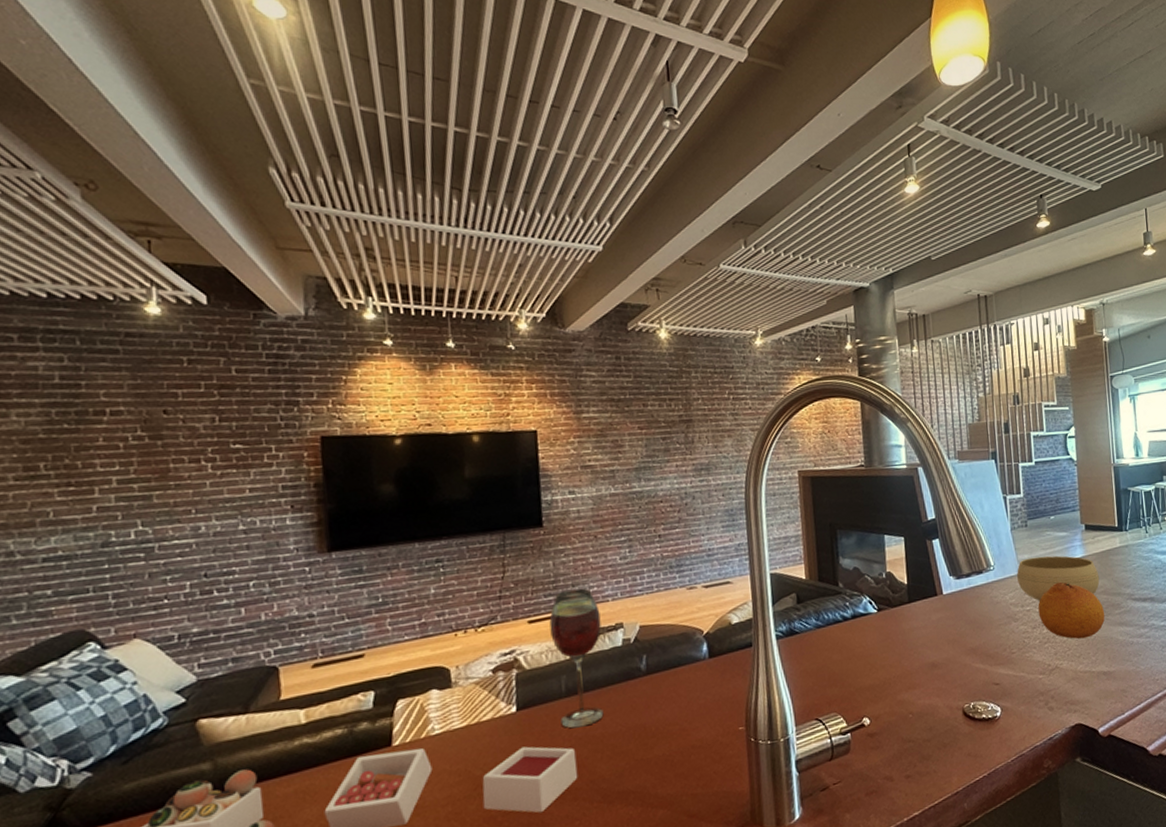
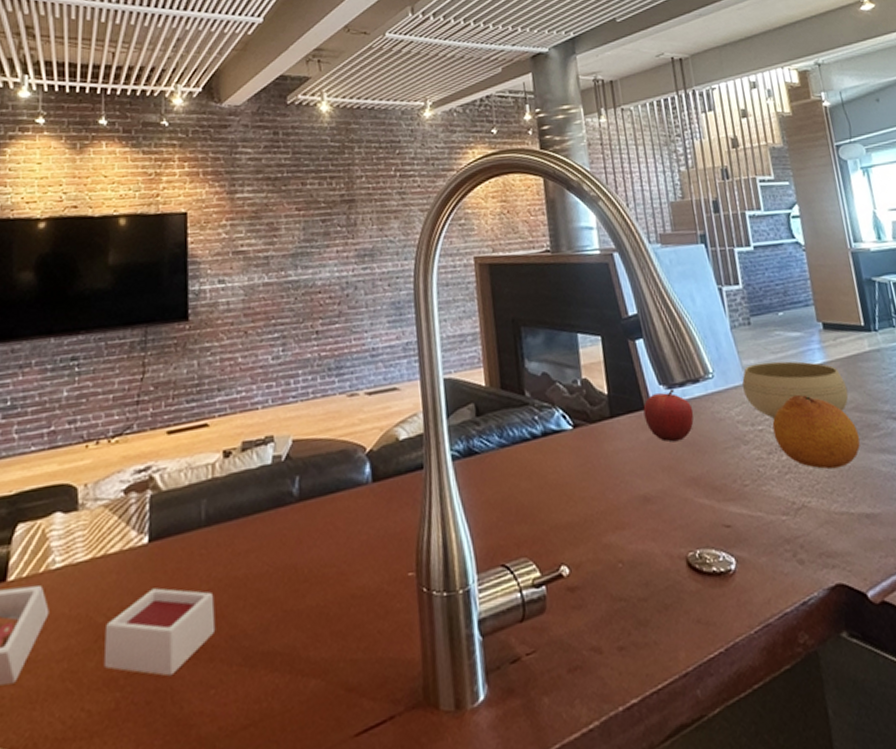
wineglass: present [549,588,604,729] -> none [191,393,249,567]
fruit: none [935,579,976,621] -> present [643,389,694,442]

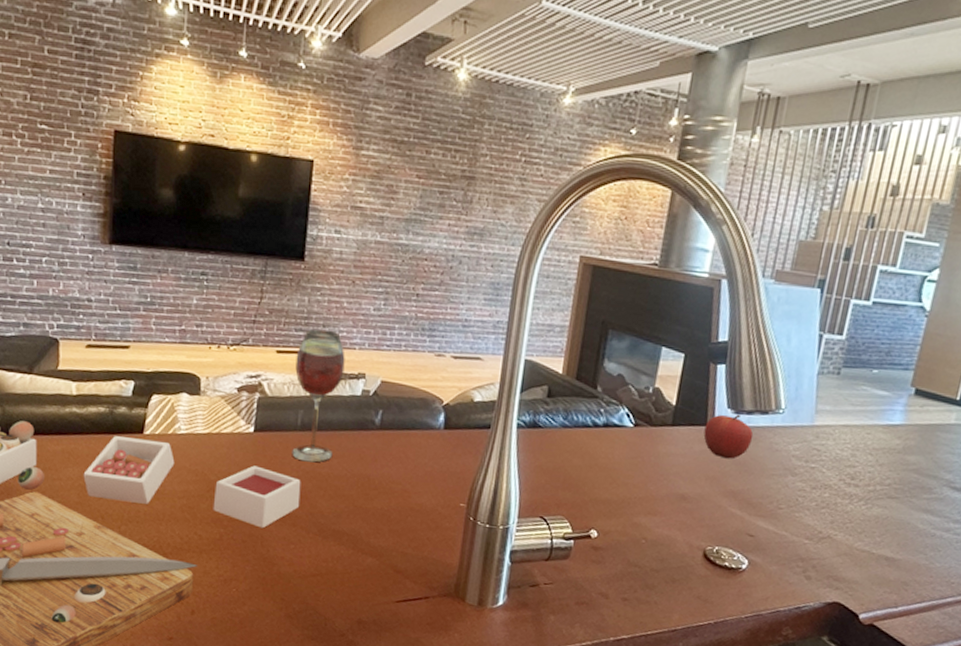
wineglass: none [191,393,249,567] -> present [292,329,345,463]
bowl: present [742,361,849,419] -> none [808,410,916,470]
fruit: present [772,394,860,470] -> none [824,445,910,516]

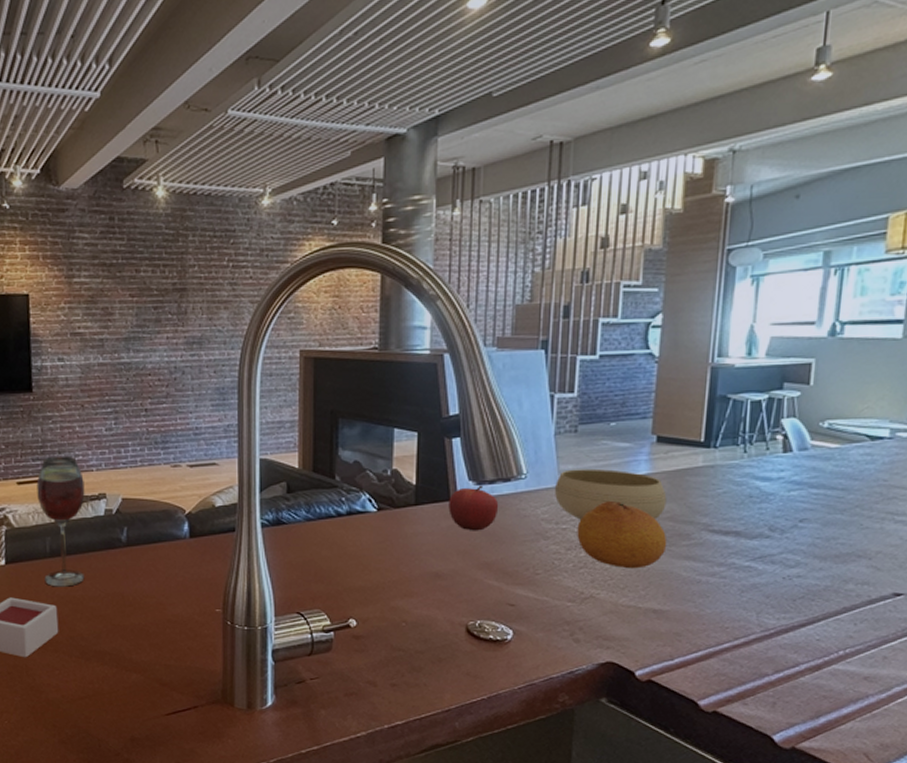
bowl: none [808,410,916,470] -> present [555,468,667,520]
fruit: none [824,445,910,516] -> present [577,500,667,569]

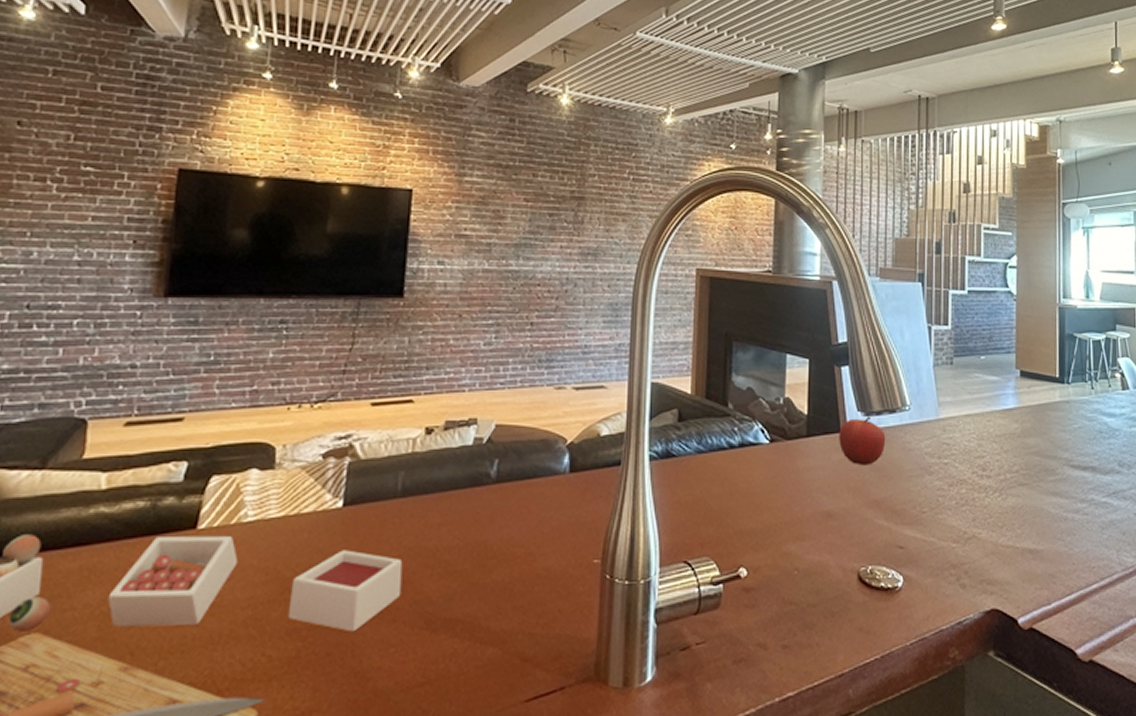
wineglass: present [36,455,85,587] -> none [391,372,453,536]
bowl: present [555,468,667,520] -> none [936,401,1033,454]
fruit: present [577,500,667,569] -> none [957,434,1036,506]

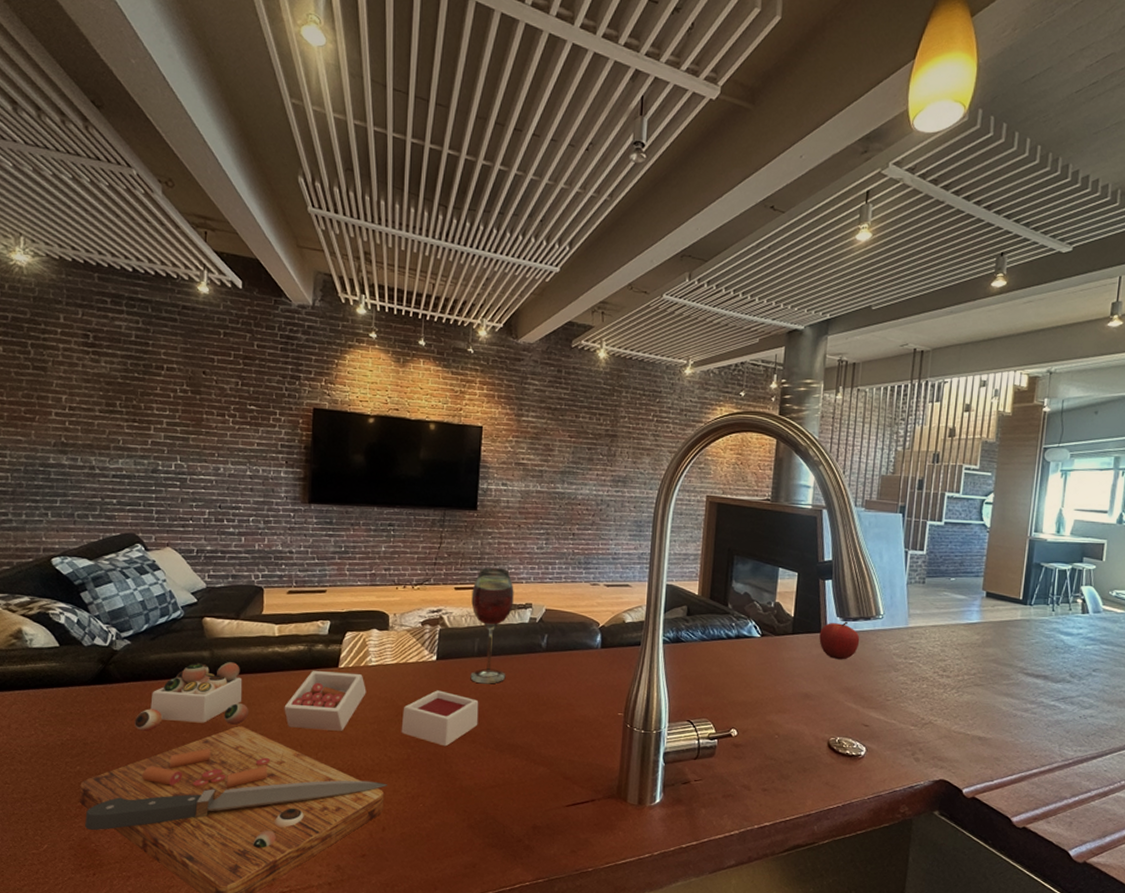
wineglass: none [391,372,453,536] -> present [470,567,514,684]

